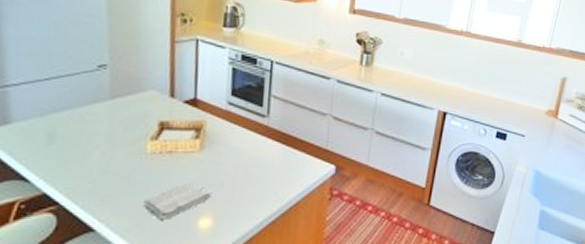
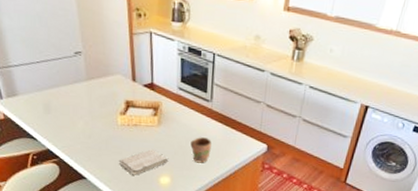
mug: none [240,162,267,196] -> present [190,137,211,163]

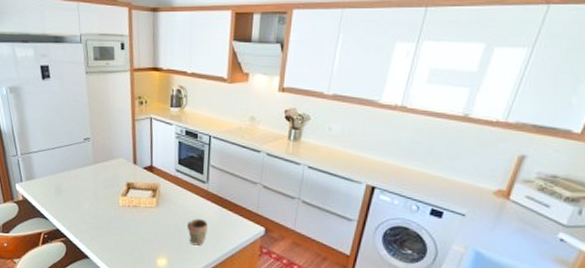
washcloth: present [119,149,168,175] -> none [120,230,165,256]

